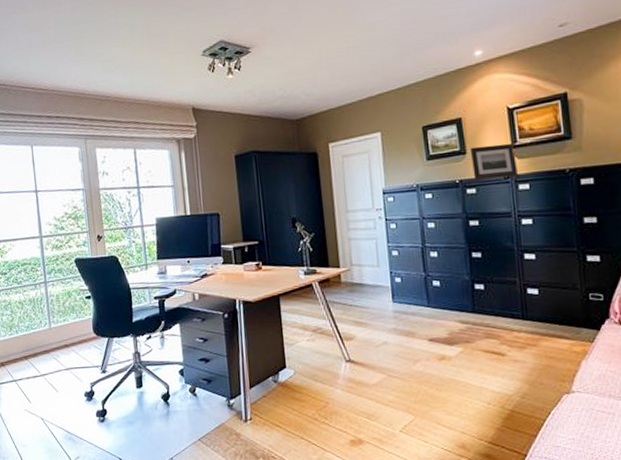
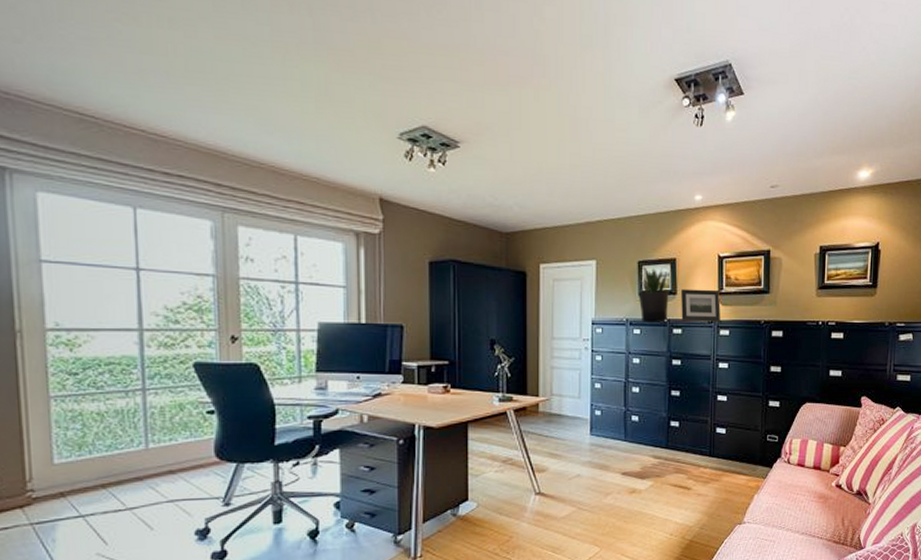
planter: none [425,130,459,186] -> present [638,265,669,323]

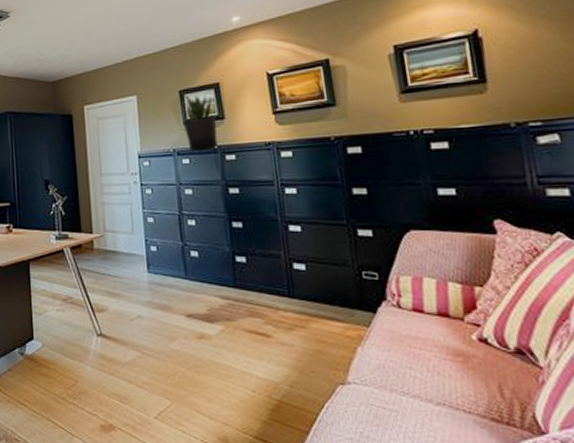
picture frame: present [681,289,721,322] -> none [229,109,280,146]

